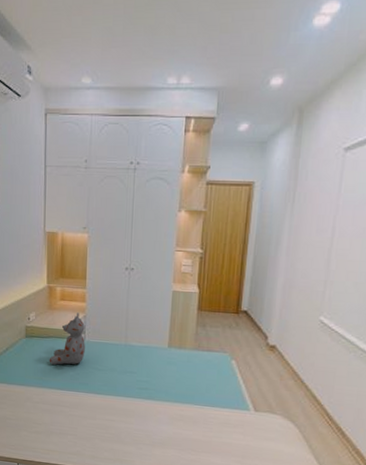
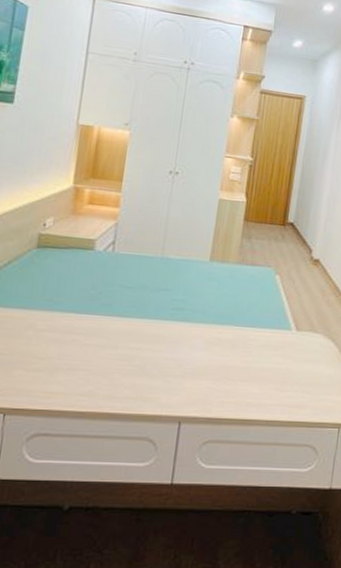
stuffed bear: present [49,312,85,365] -> none [64,219,115,282]

